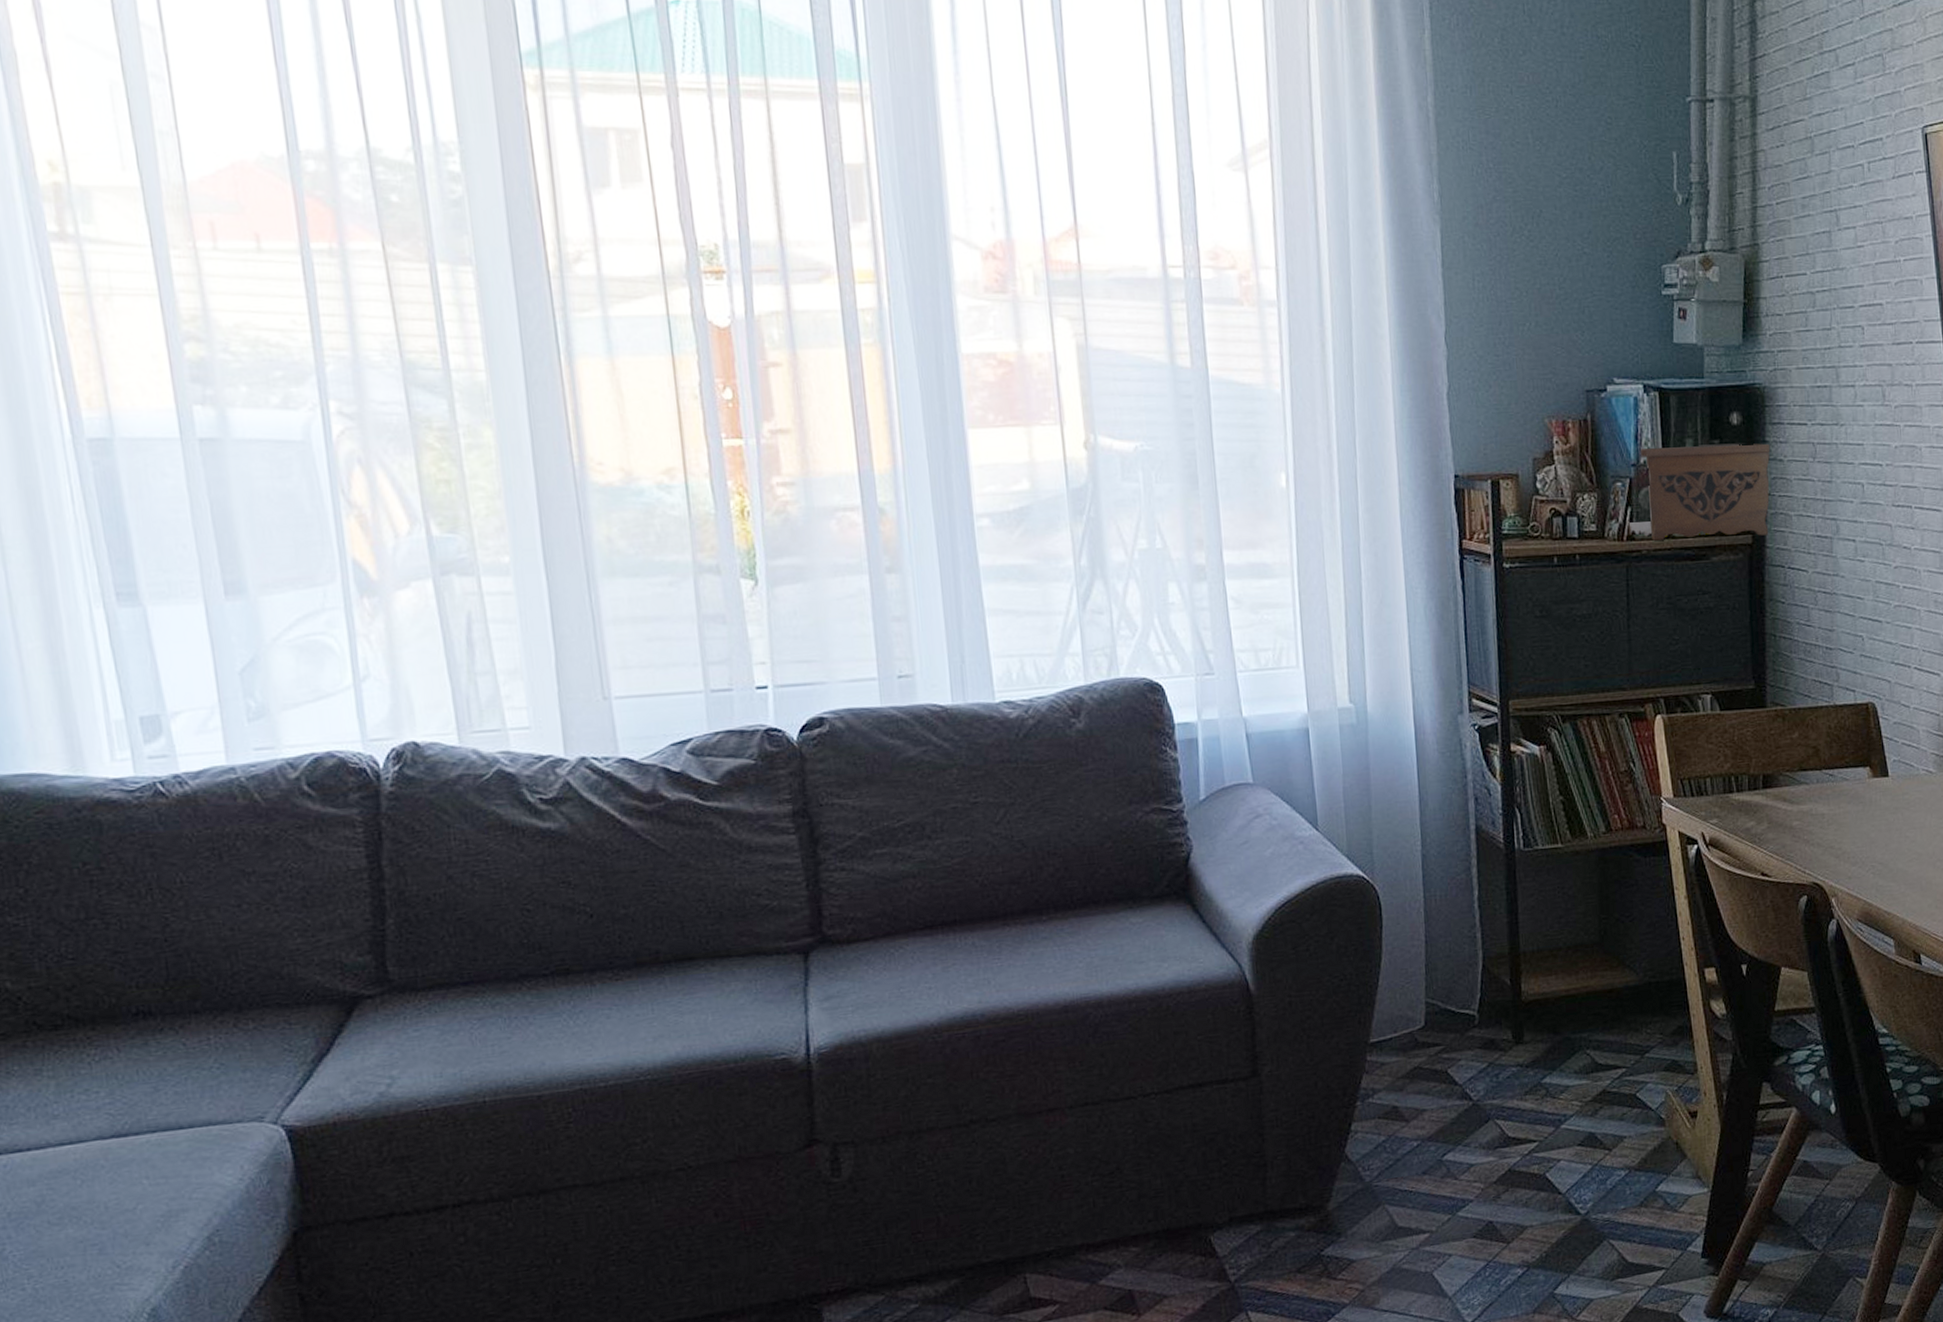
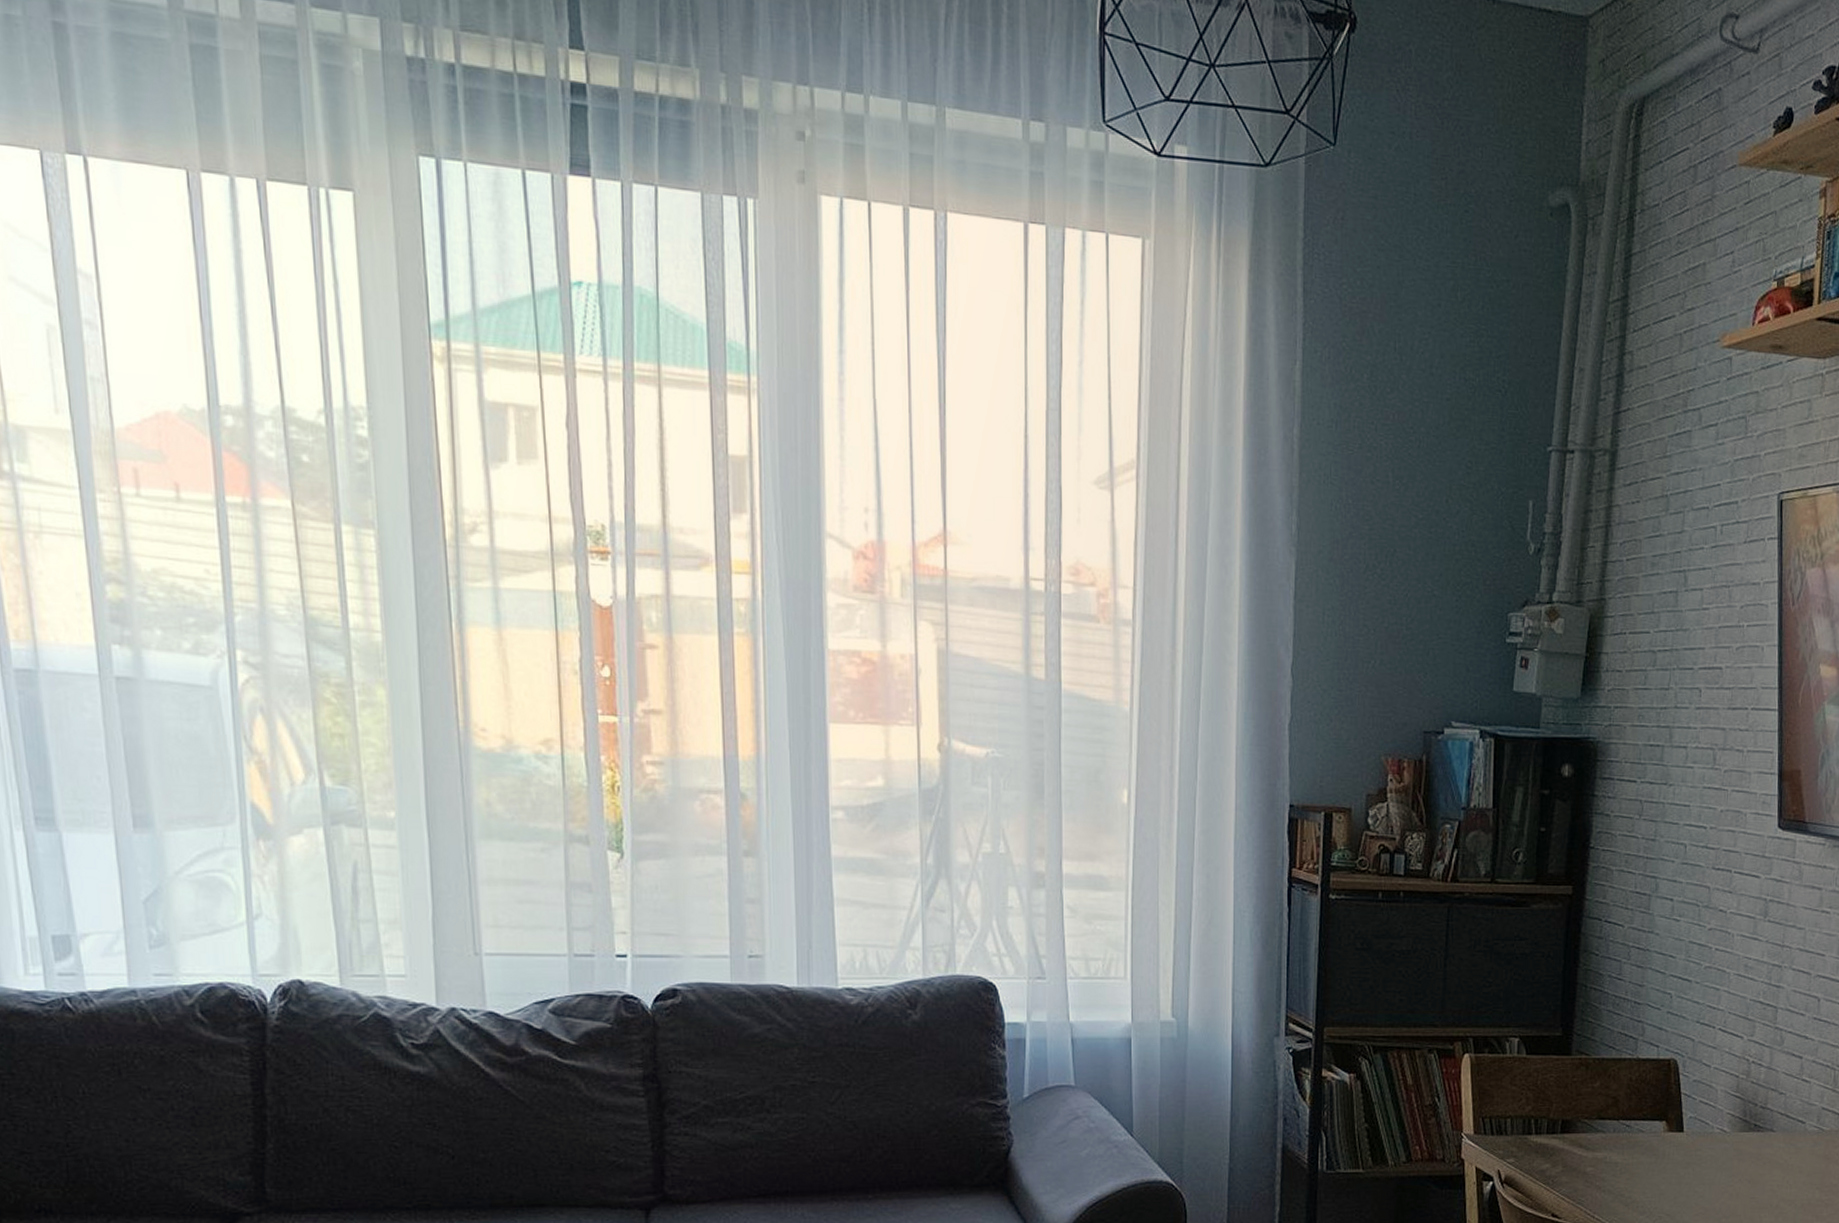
decorative box: present [1625,443,1771,541] -> none [1449,793,1599,888]

